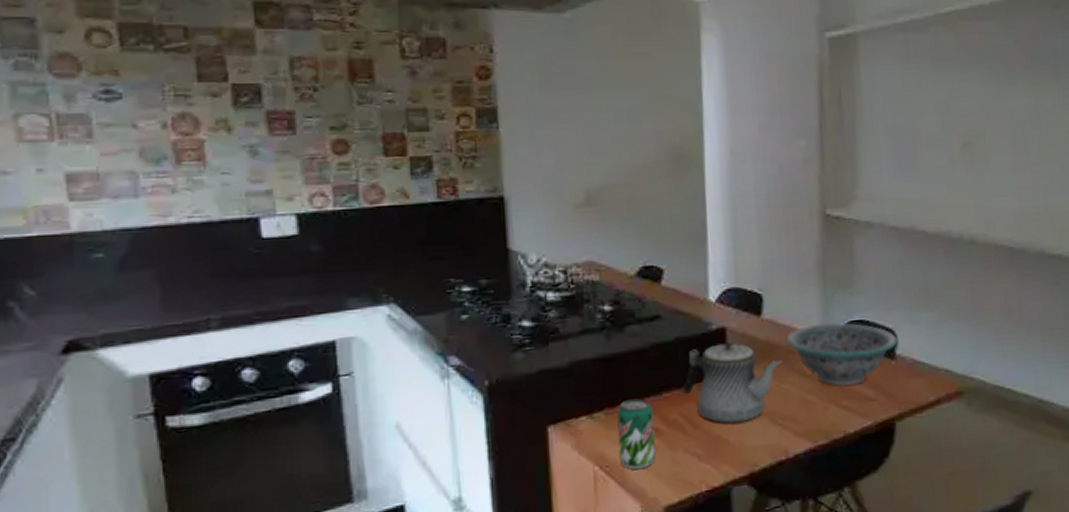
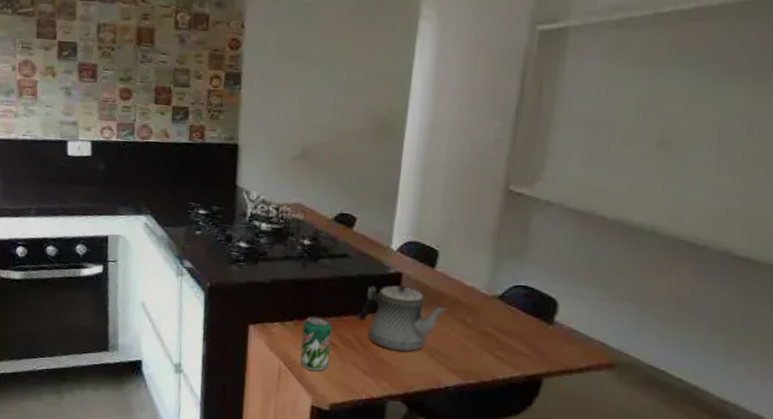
decorative bowl: present [785,322,897,387] -> none [453,282,558,340]

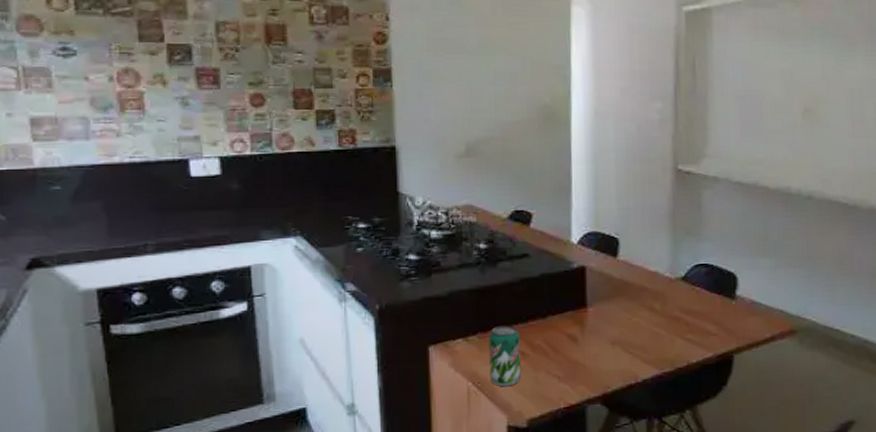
teapot: present [358,285,448,352] -> none [546,280,635,350]

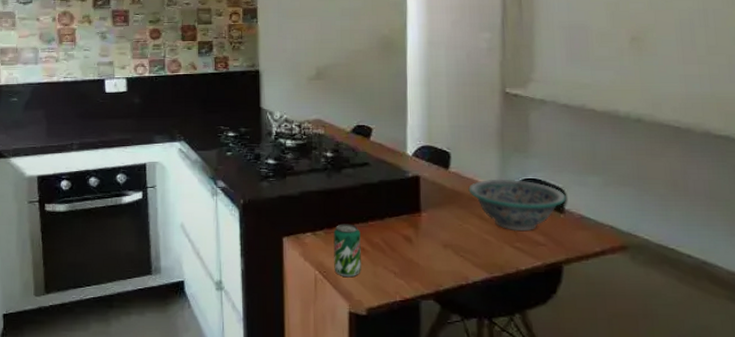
decorative bowl: none [638,265,738,322] -> present [468,179,566,232]

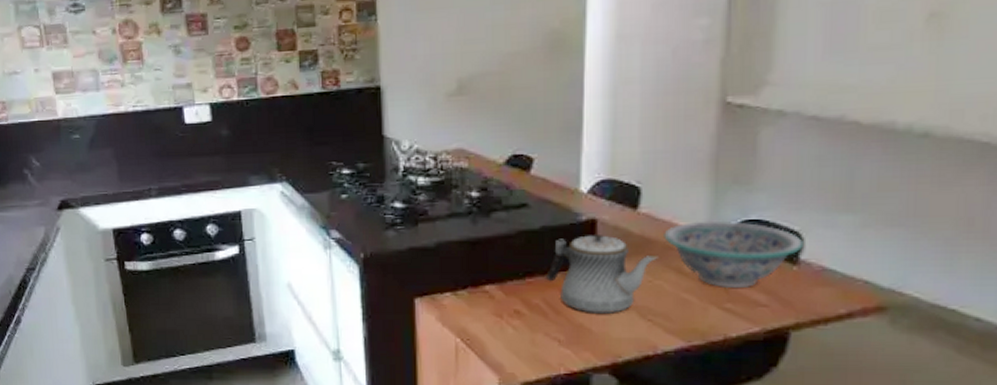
beverage can: present [333,224,361,278] -> none [480,281,515,346]
teapot: none [384,188,465,251] -> present [546,235,658,313]

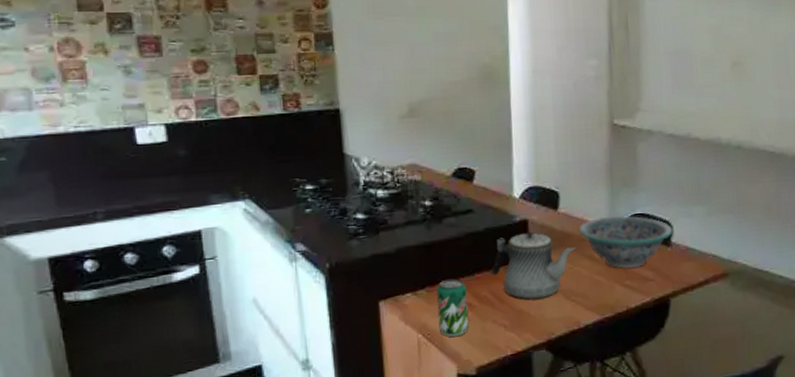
beverage can: none [480,281,515,346] -> present [436,278,469,338]

